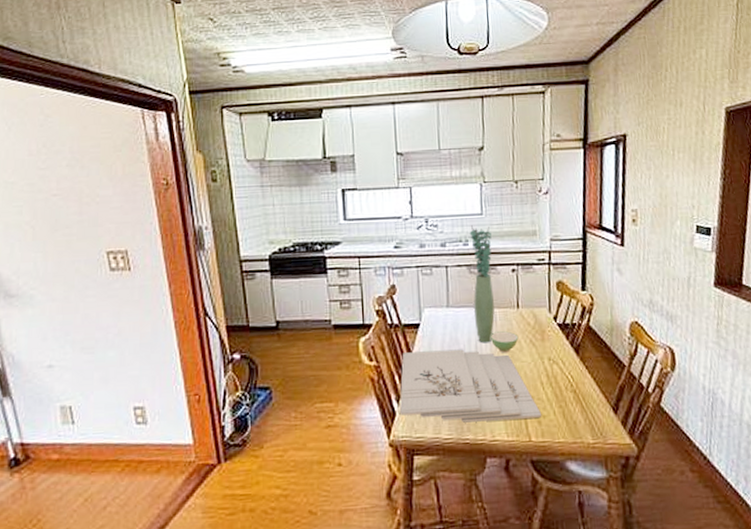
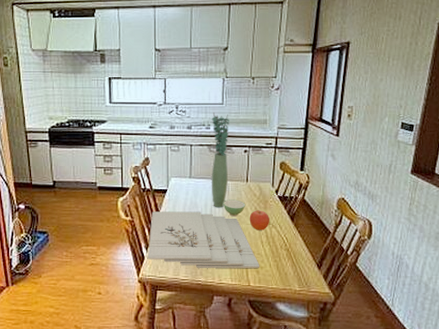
fruit: none [524,343,550,369] -> present [249,210,270,230]

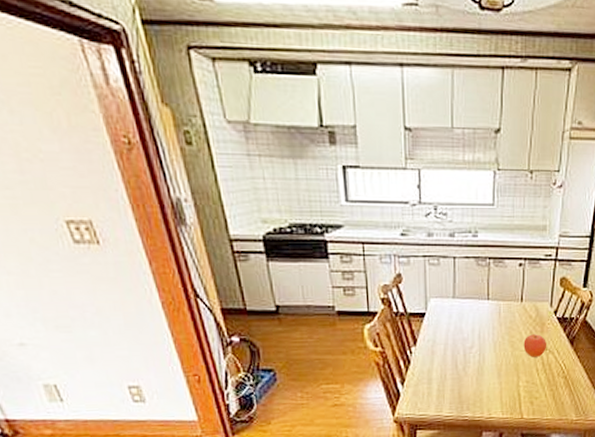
placemat: present [147,211,260,268] -> none [403,338,535,403]
vase: present [211,113,229,208] -> none [479,216,501,333]
bowl: present [222,199,246,217] -> none [493,323,520,343]

